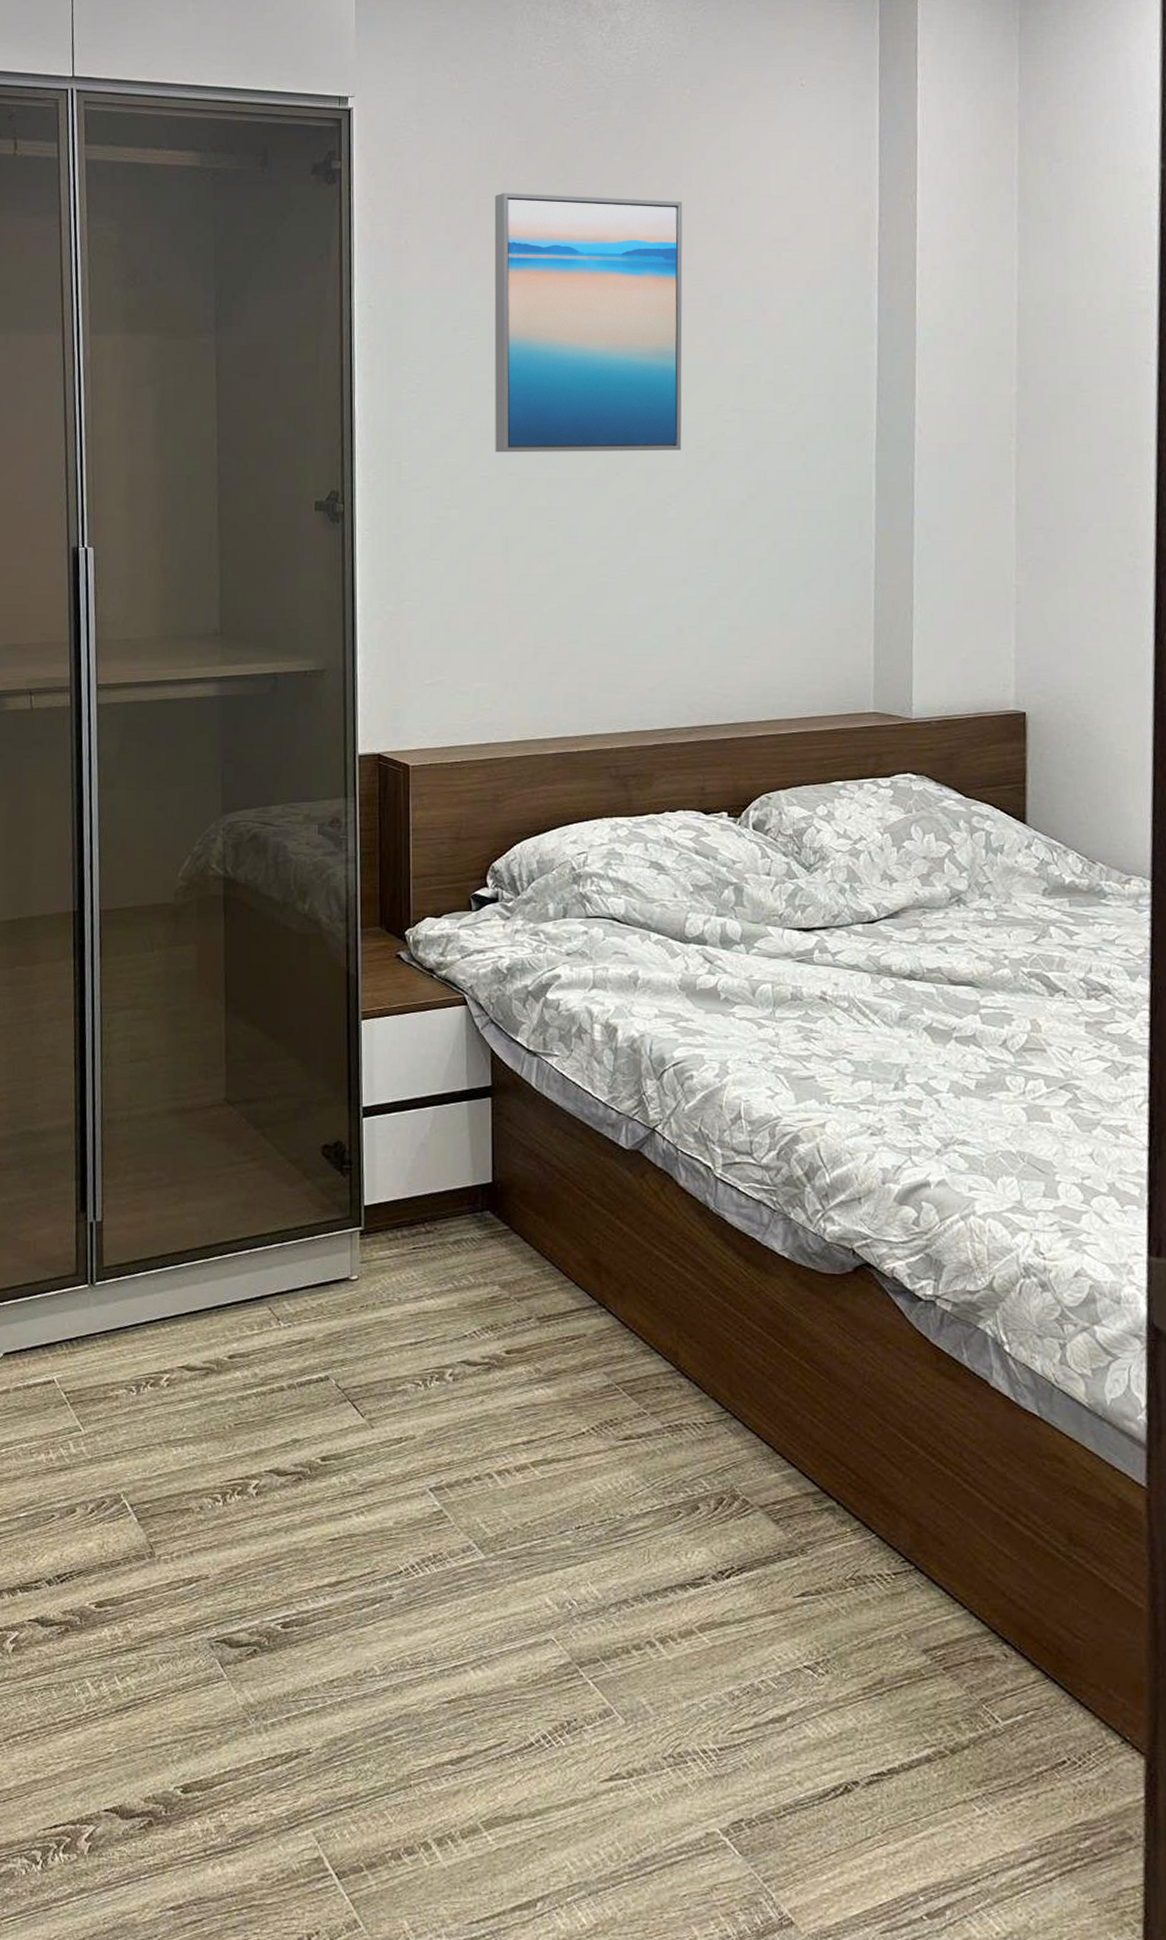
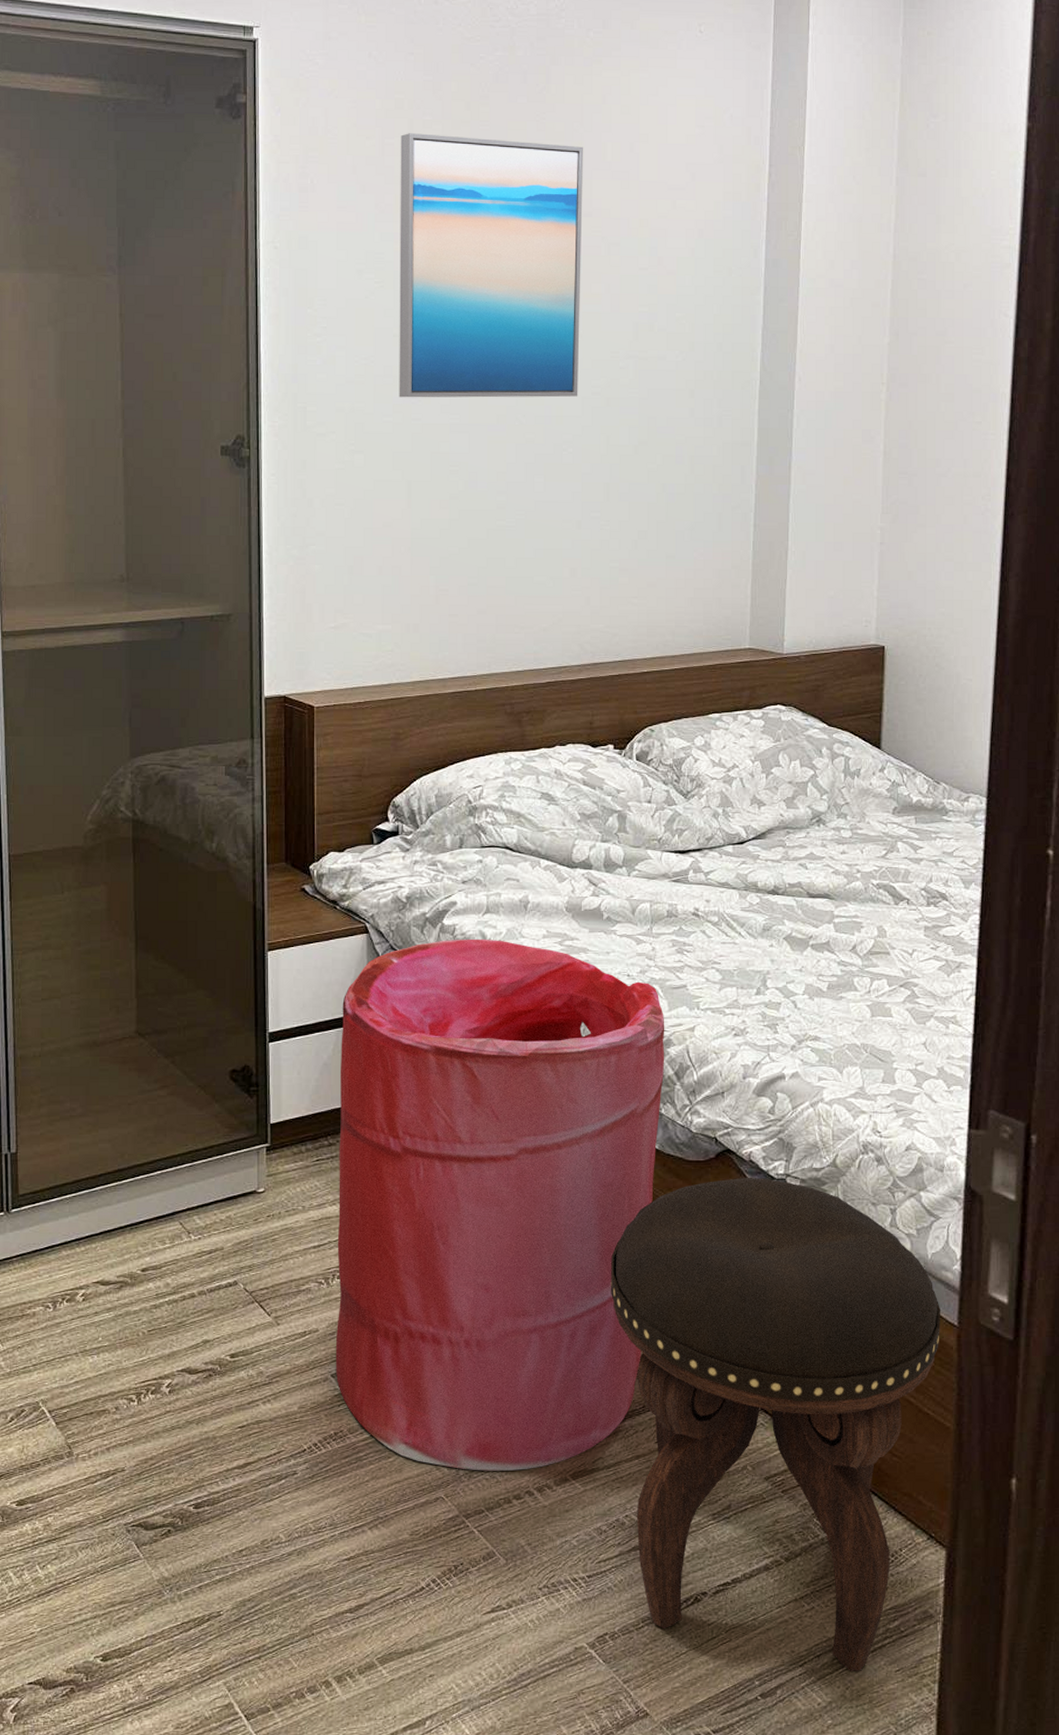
laundry hamper: none [434,1015,793,1616] -> present [335,938,665,1471]
footstool: none [737,1295,1126,1898] -> present [610,1177,940,1671]

